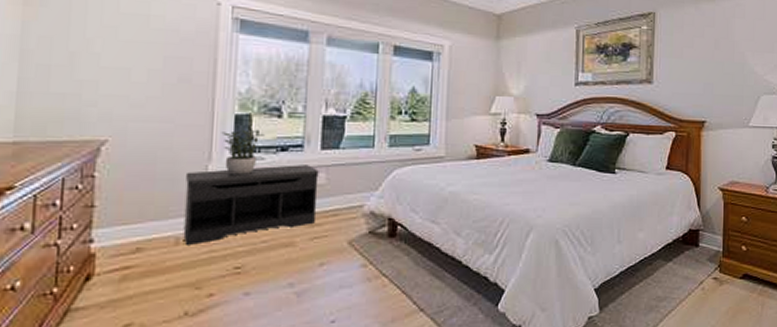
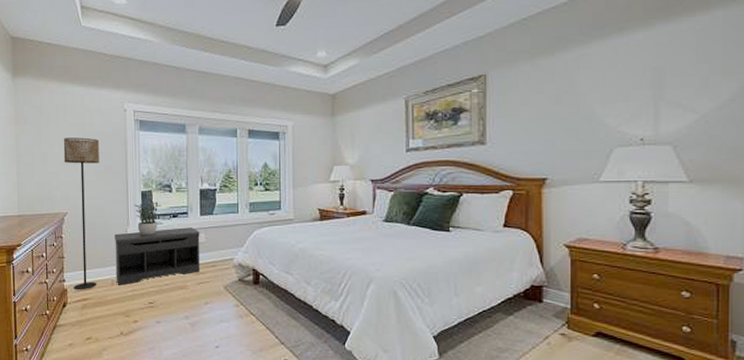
floor lamp: none [108,32,172,255] -> present [63,137,99,290]

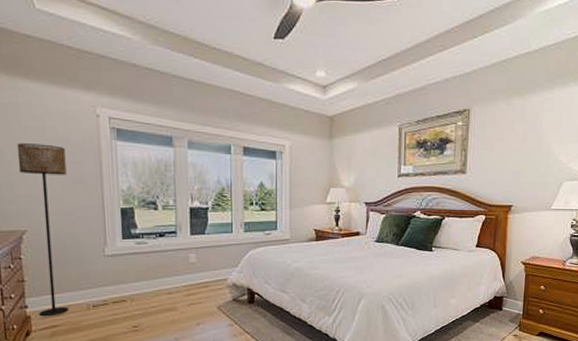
bench: present [115,227,200,285] -> none [89,247,191,310]
potted plant: present [133,200,161,236] -> none [111,218,145,256]

